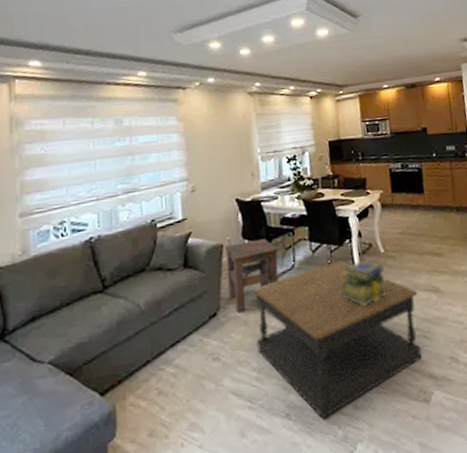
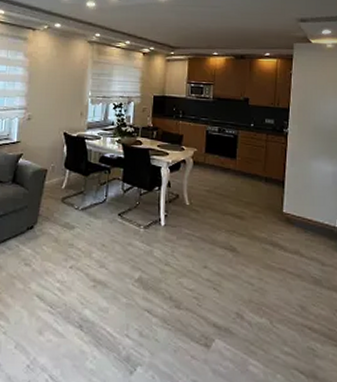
side table: present [224,238,279,312] -> none [46,171,94,229]
coffee table: present [253,260,422,419] -> none [63,204,214,338]
stack of books: present [341,260,387,306] -> none [144,208,187,248]

